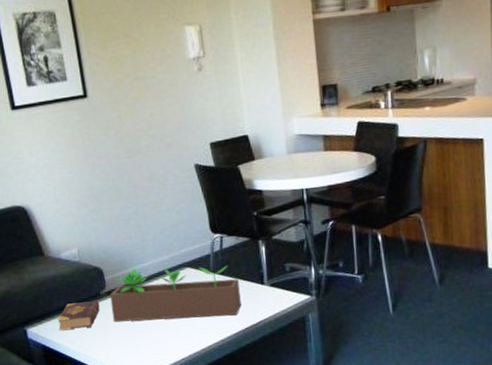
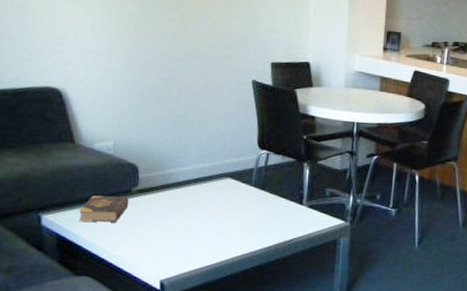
succulent planter: present [109,265,242,322] -> none [141,170,278,230]

